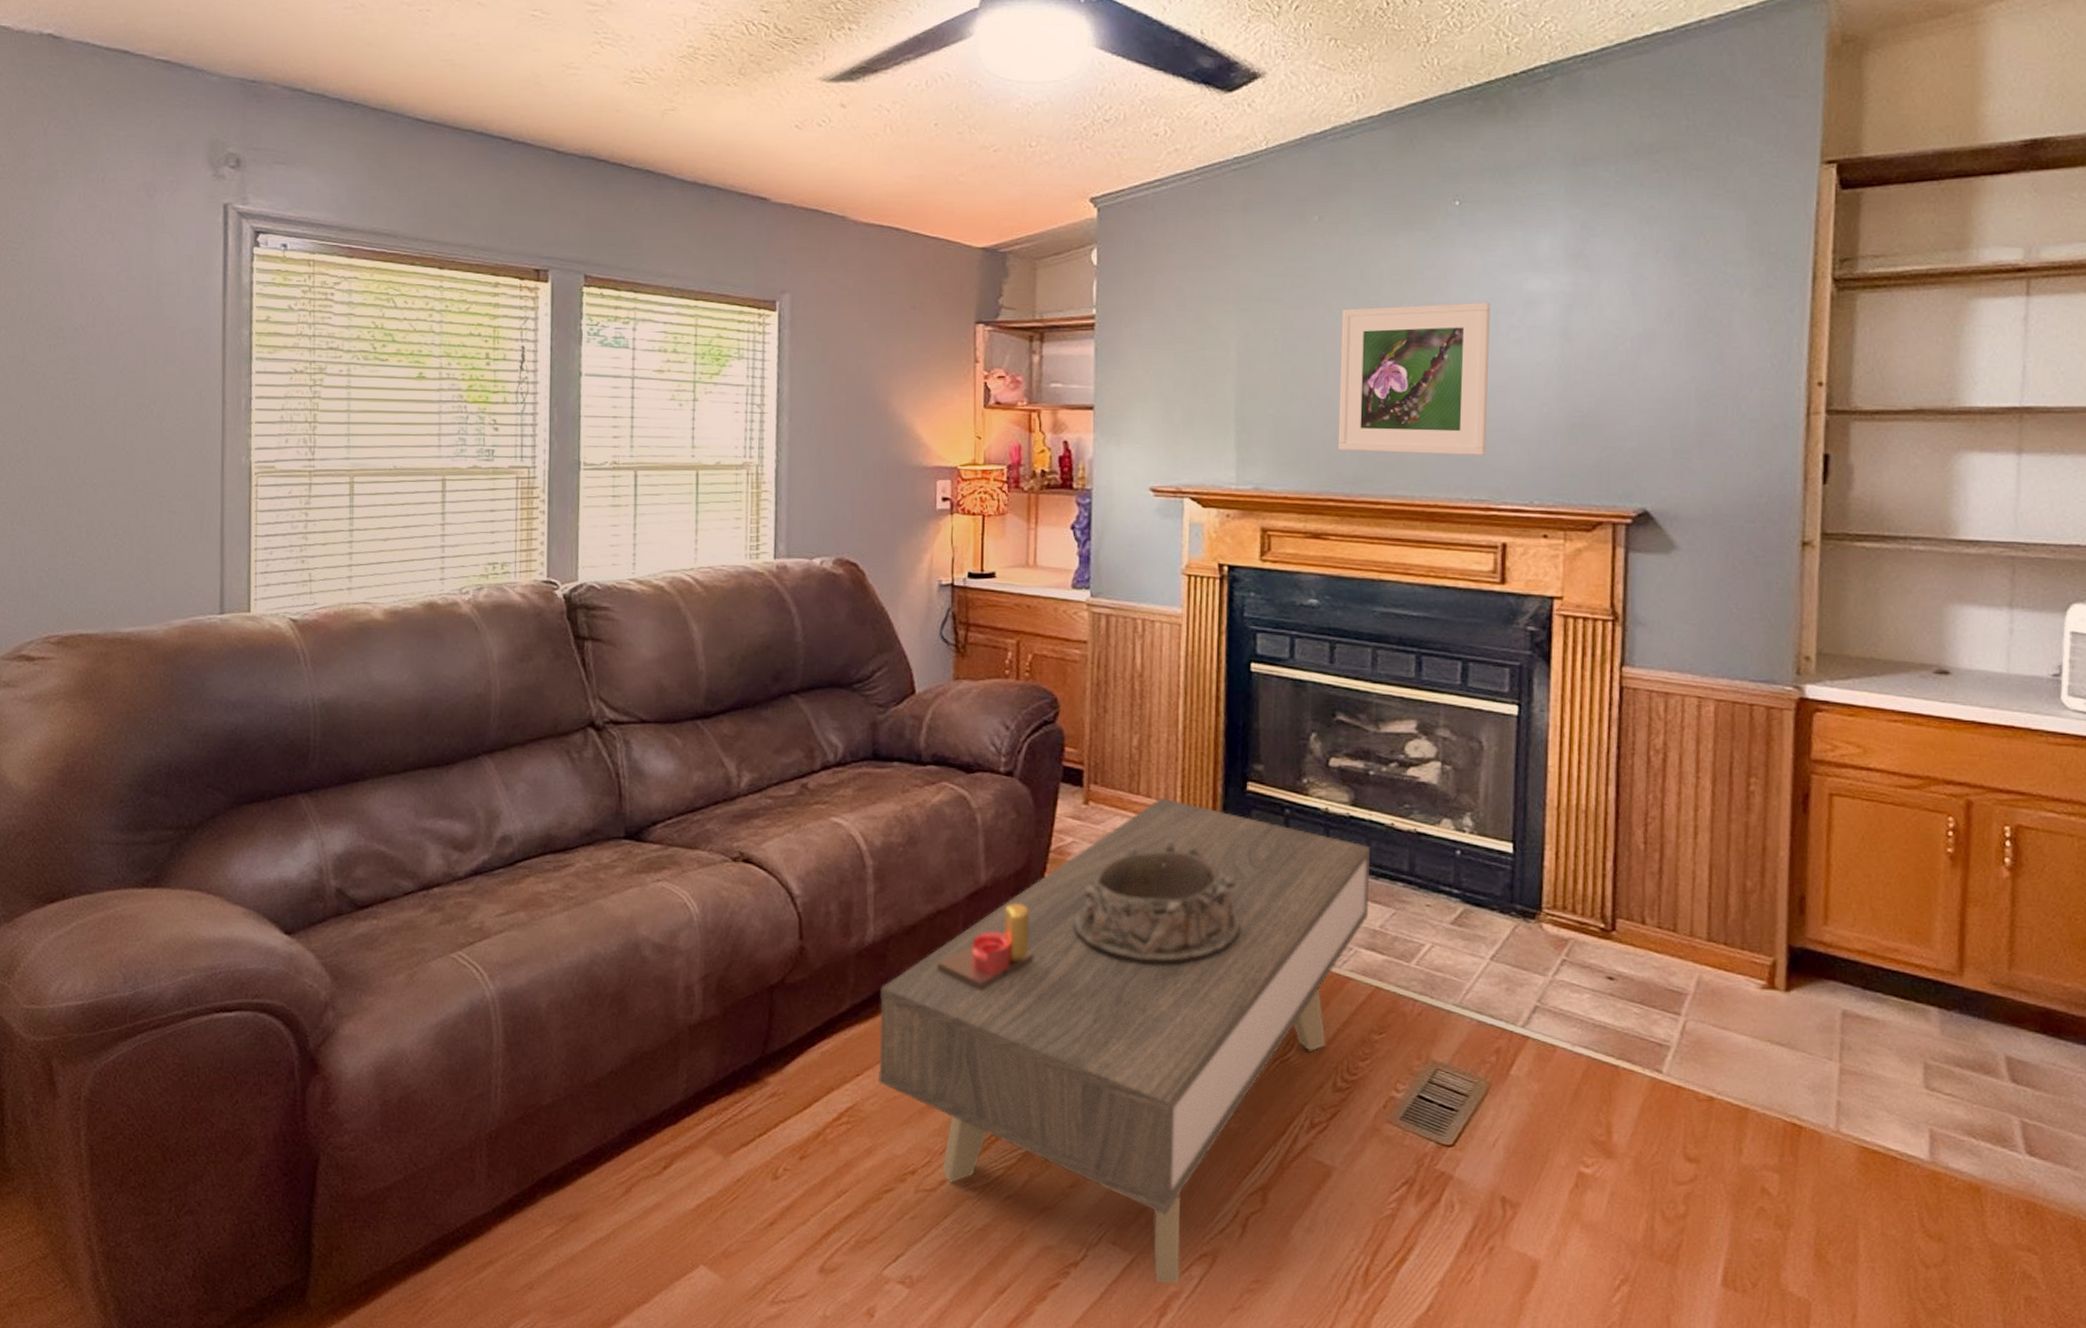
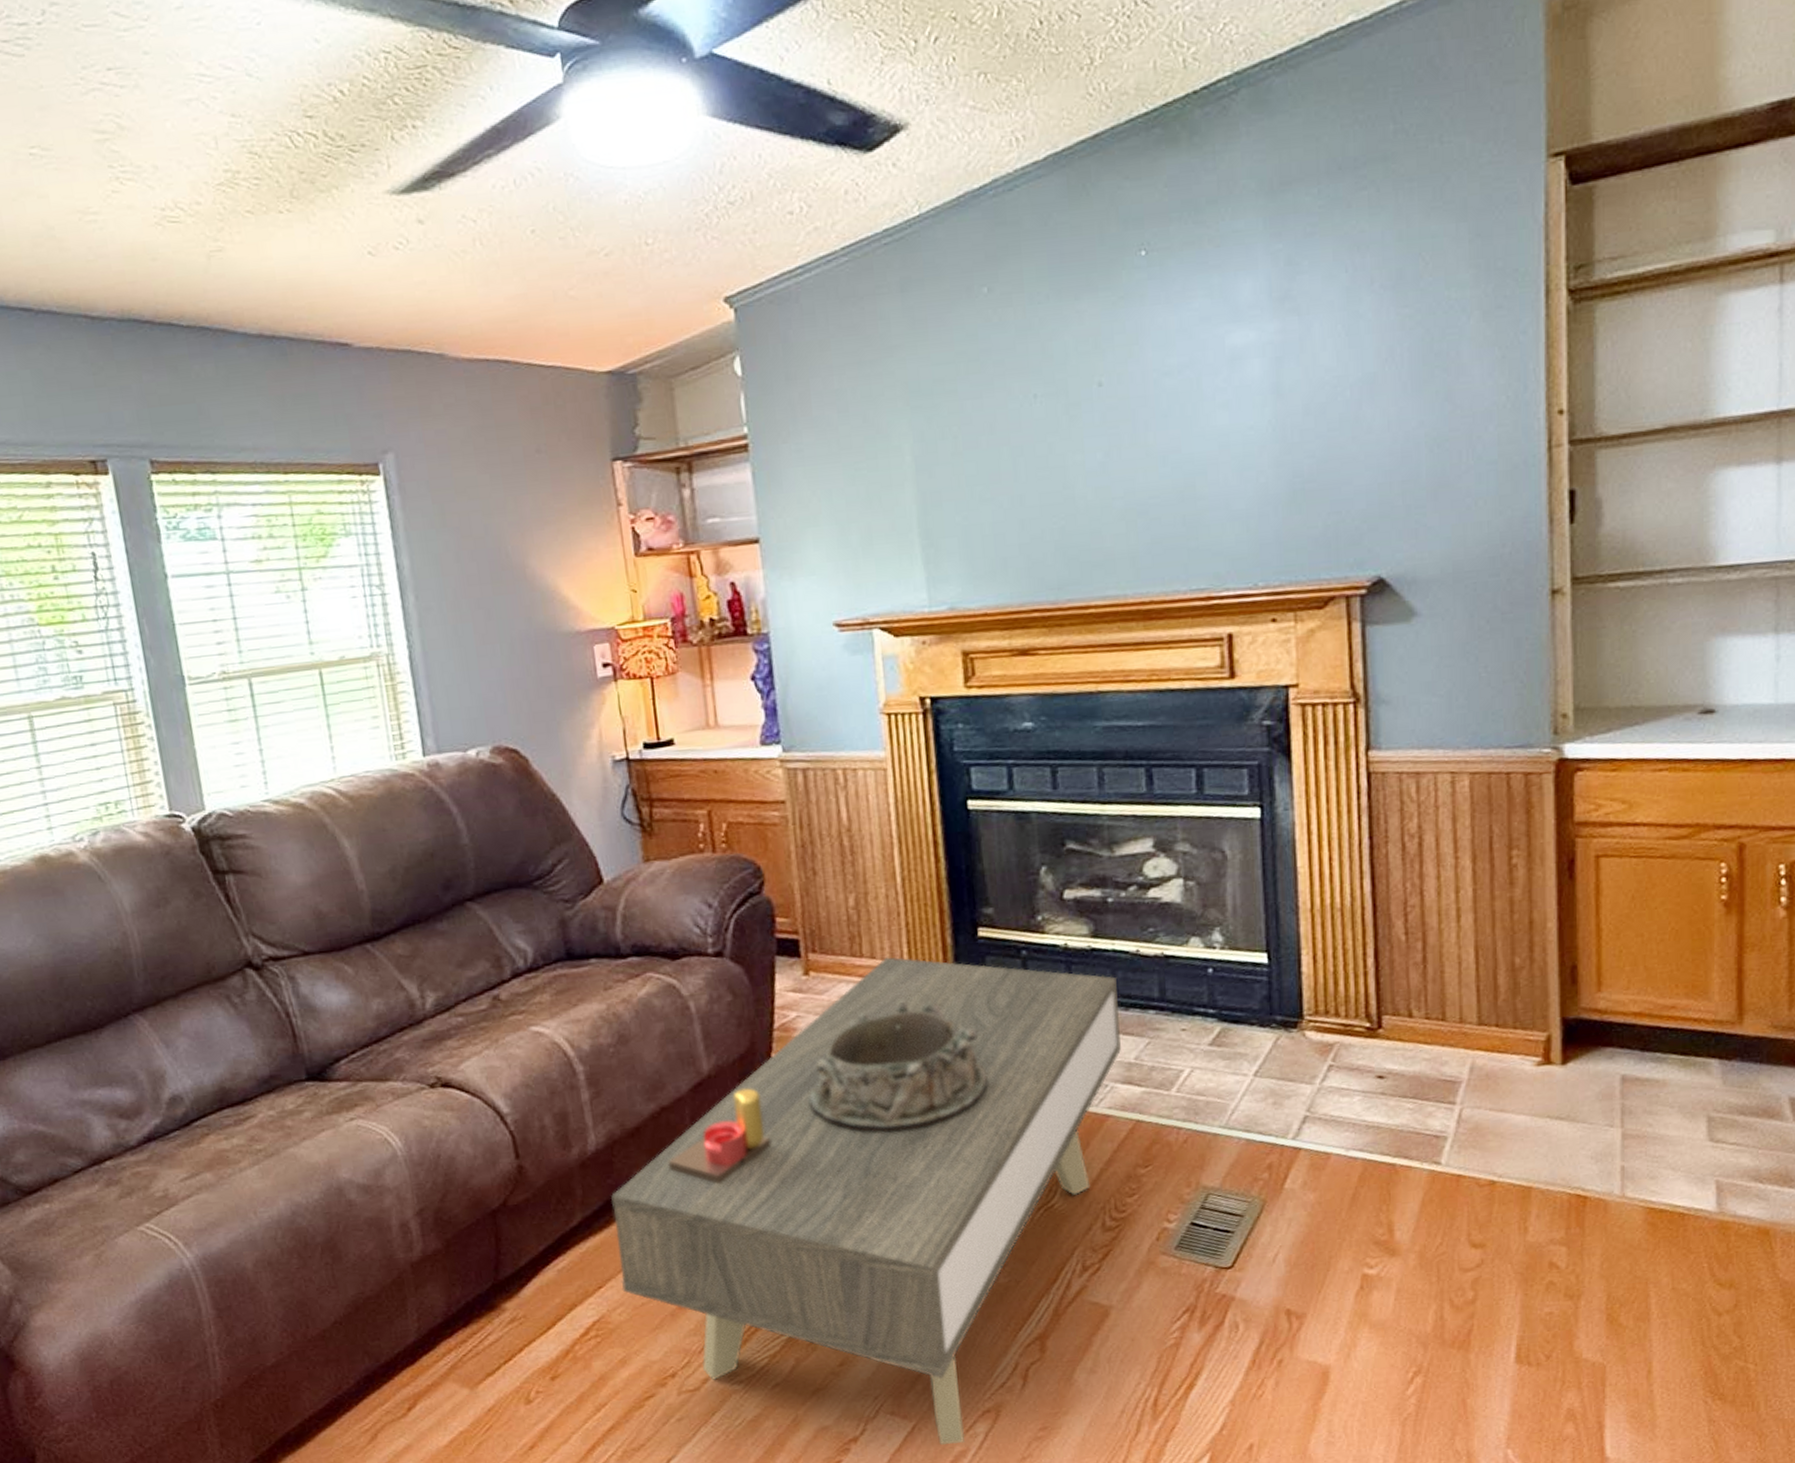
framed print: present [1337,302,1490,456] -> none [1025,364,1202,553]

